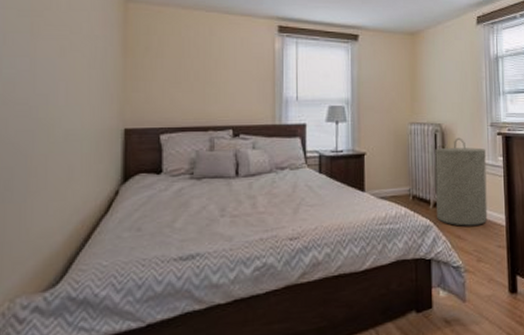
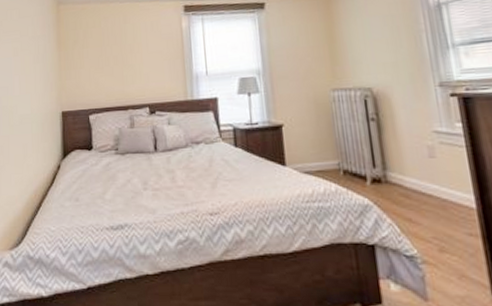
laundry hamper: present [435,137,488,226] -> none [367,102,449,207]

